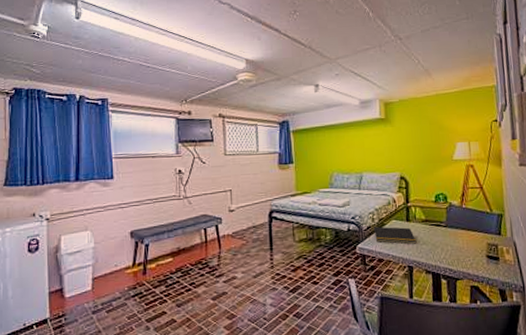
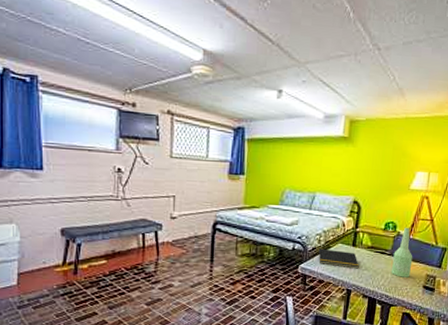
bottle: none [449,197,471,249] -> present [391,227,413,278]

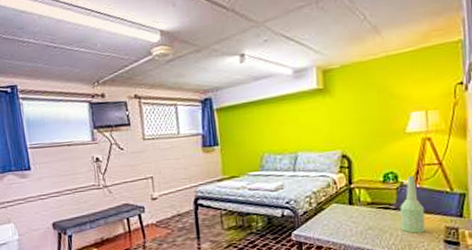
notepad: present [318,248,359,269] -> none [310,211,361,230]

